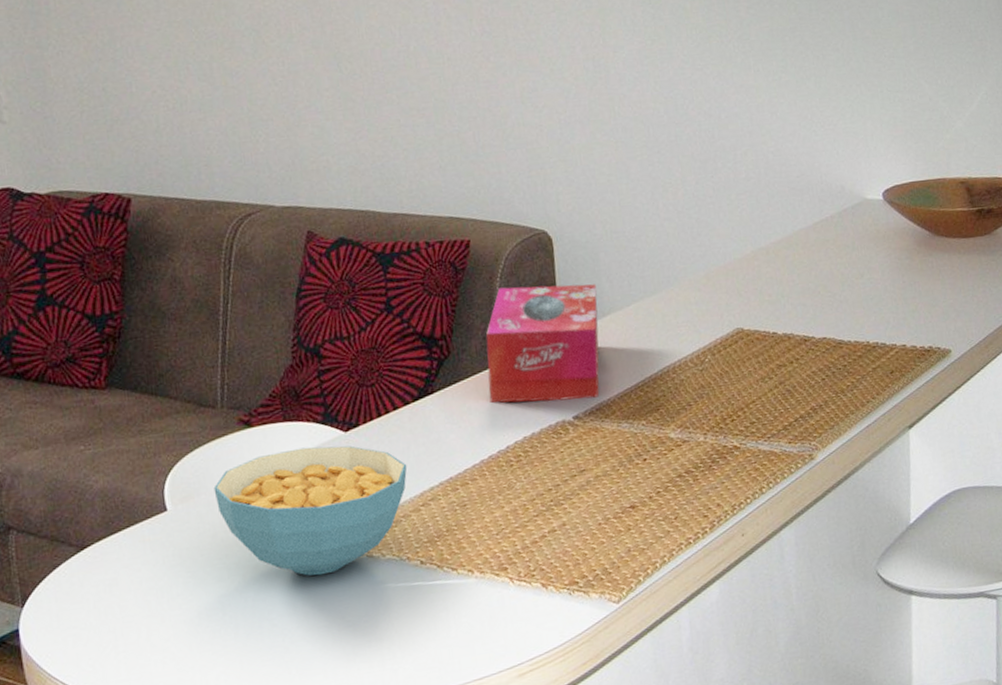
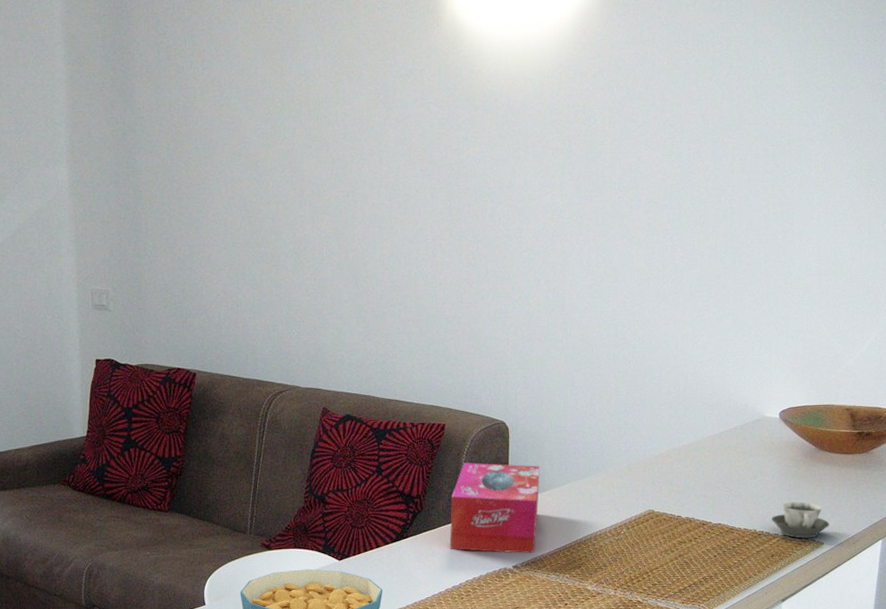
cup: none [885,301,956,348] -> present [771,501,830,539]

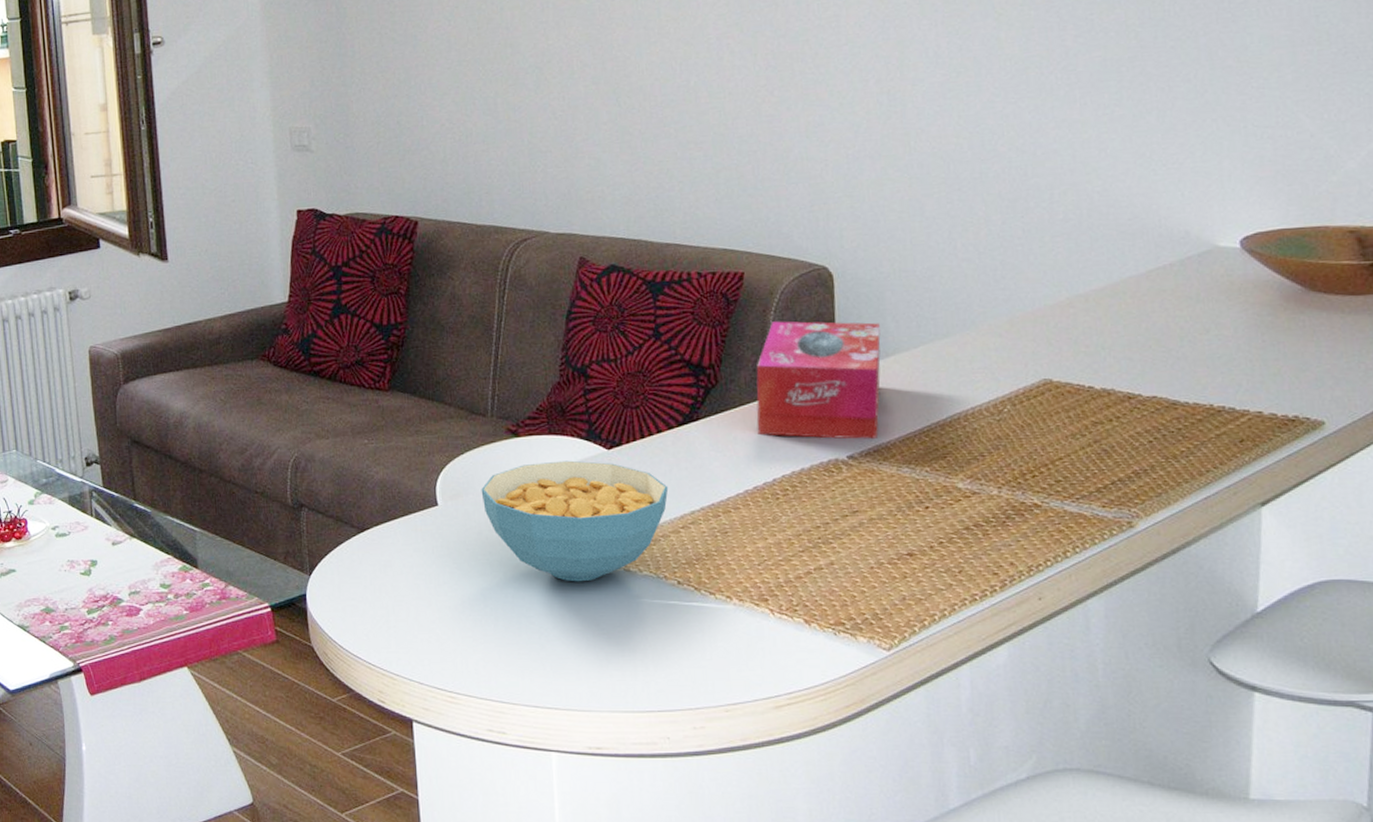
cup: present [771,501,830,539] -> none [1236,364,1333,417]

